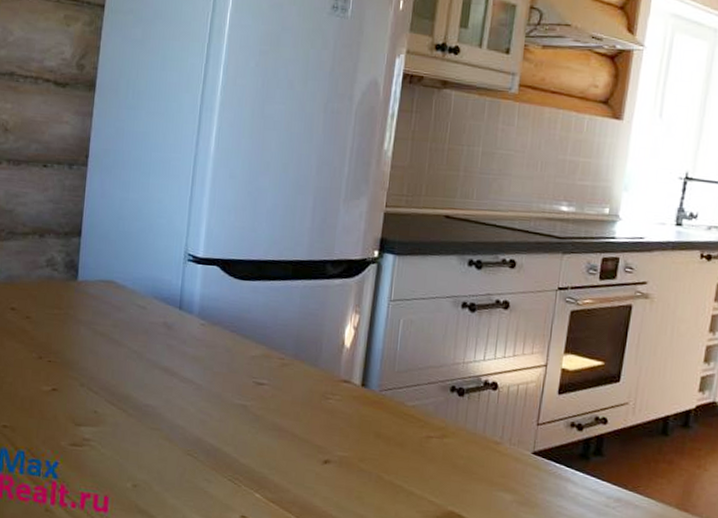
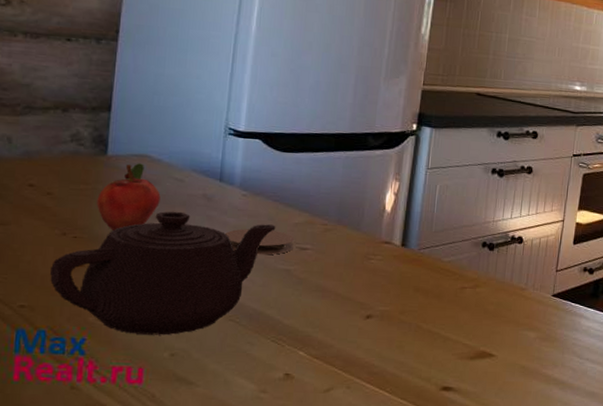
teapot: none [28,338,233,465] -> present [50,211,276,335]
fruit: none [68,289,125,356] -> present [97,163,161,231]
coaster: none [183,359,251,389] -> present [224,229,294,255]

